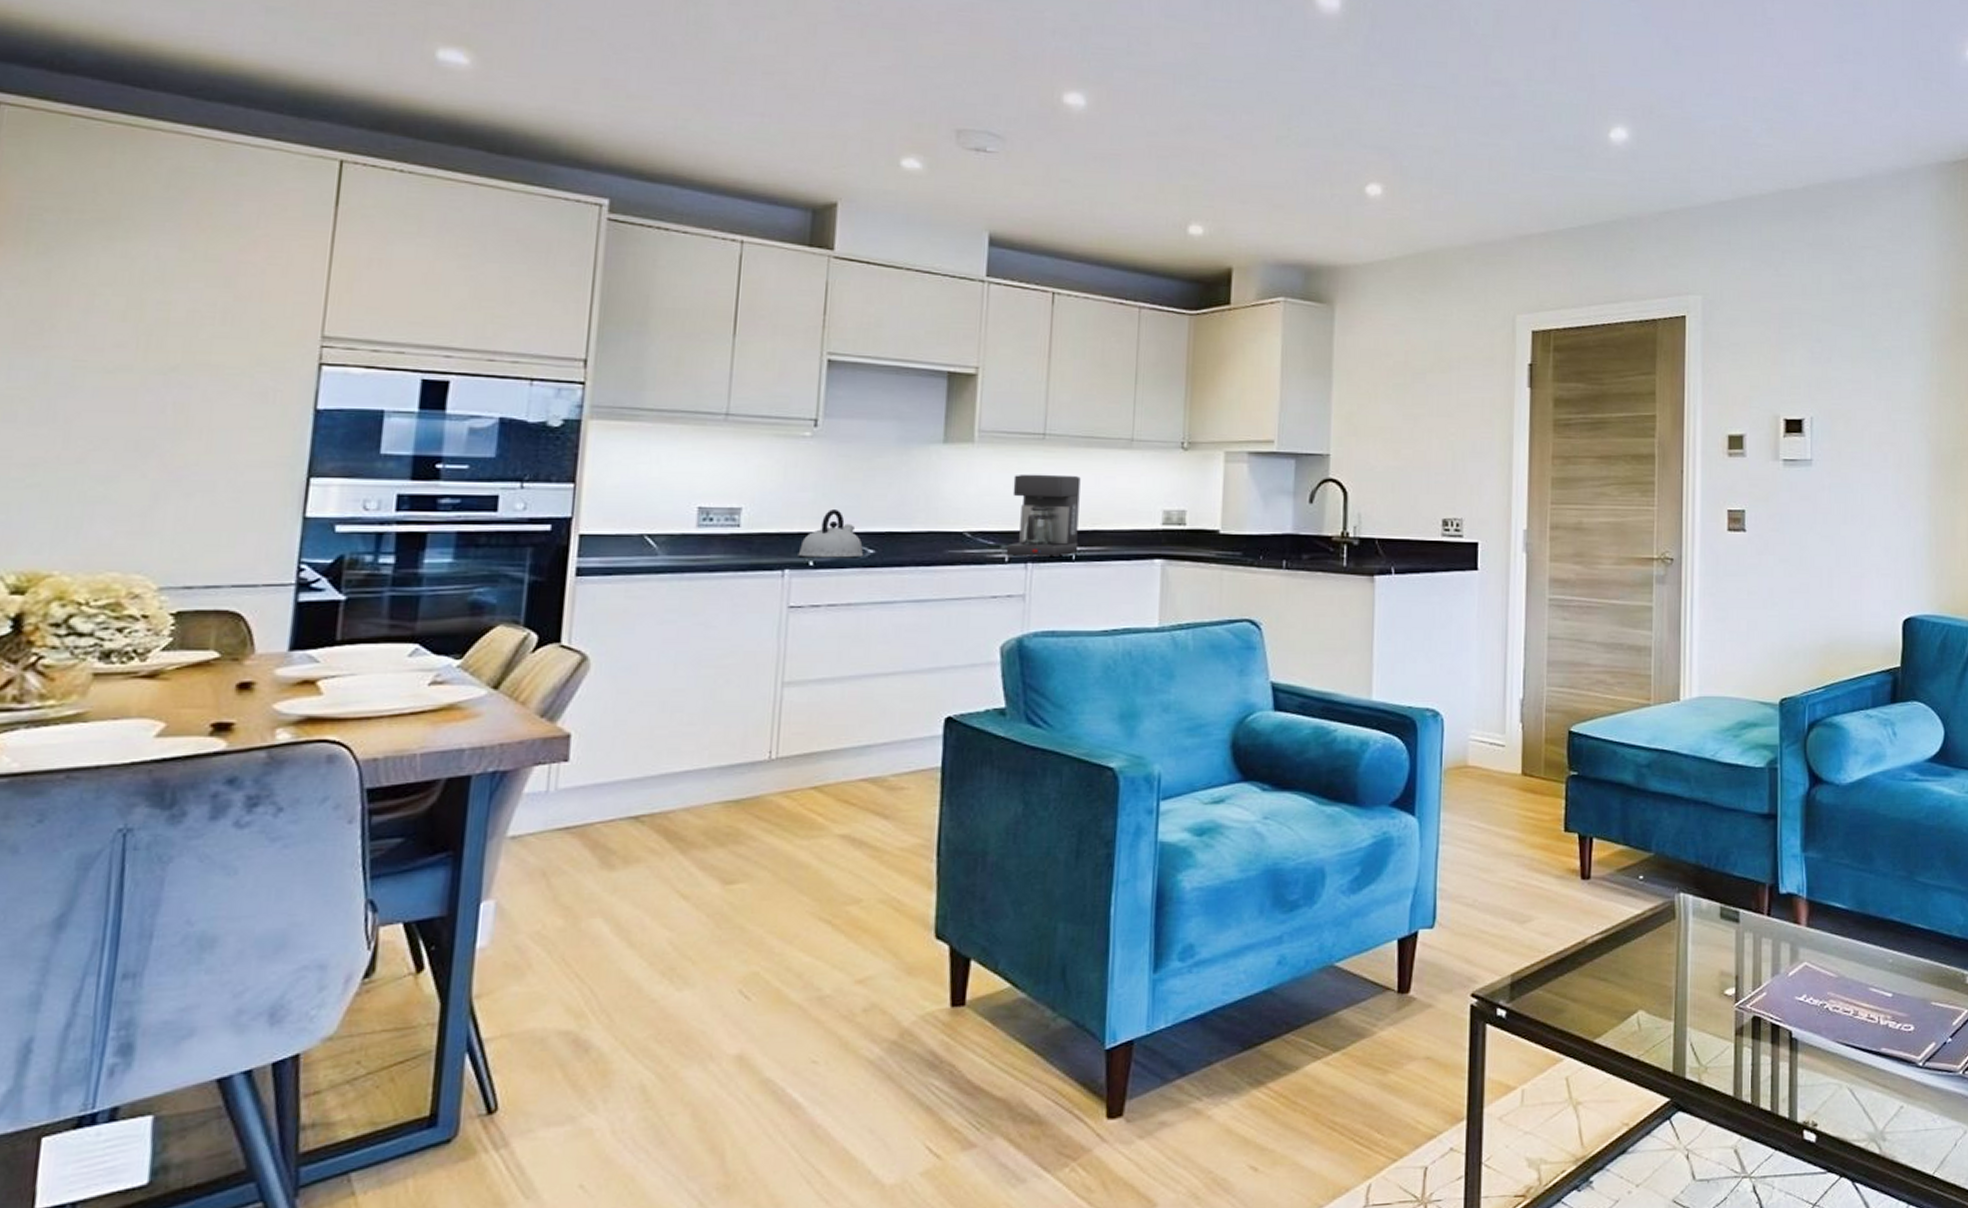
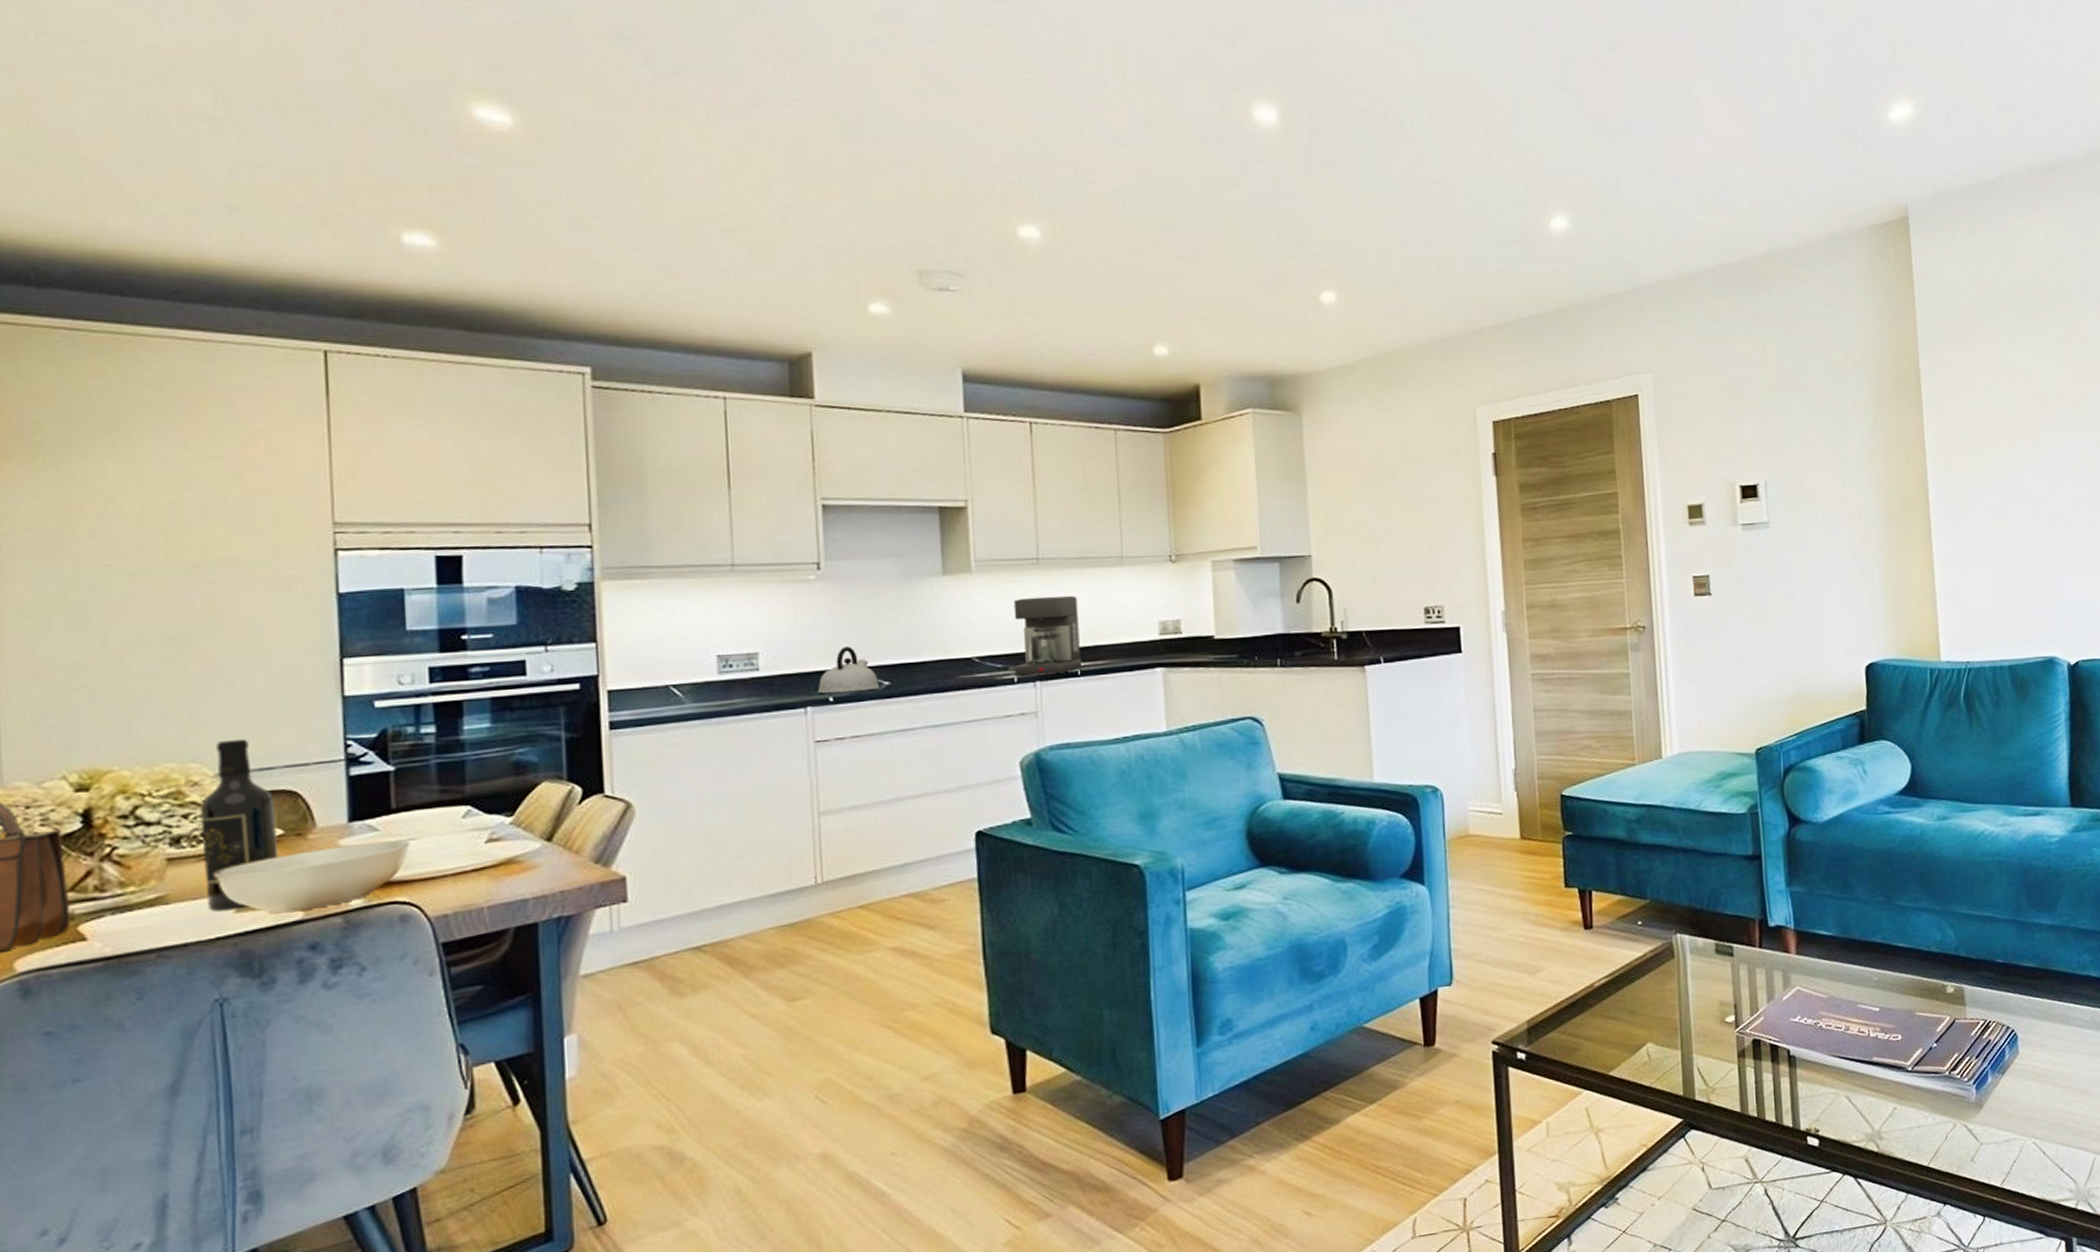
wine bottle: none [128,553,216,734] -> present [200,738,278,912]
bowl: none [140,674,350,742] -> present [214,840,410,914]

